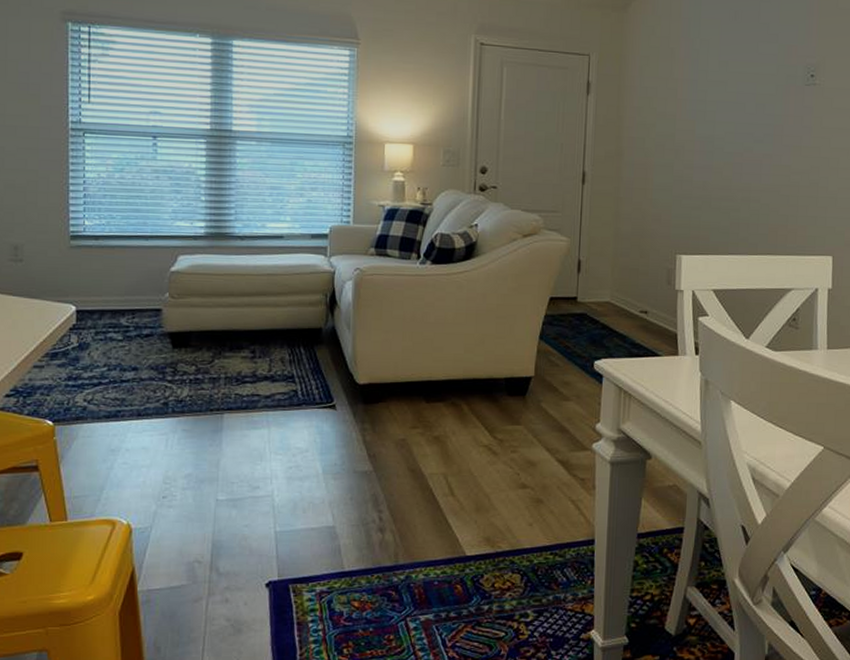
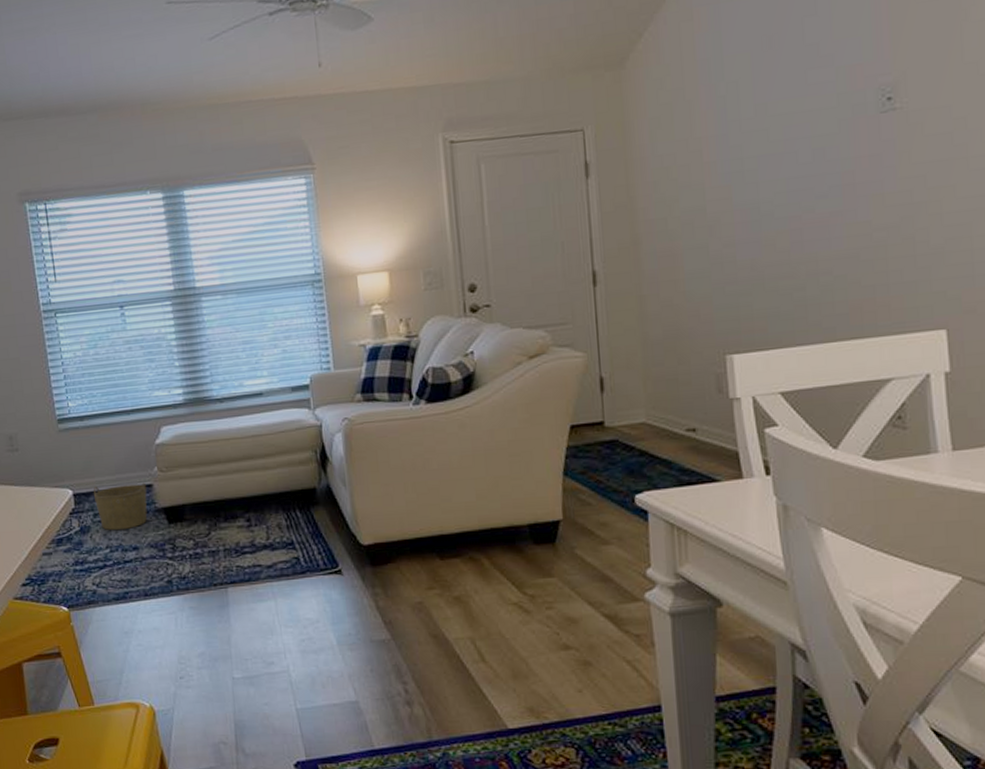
basket: none [98,305,156,350] -> present [93,482,148,531]

